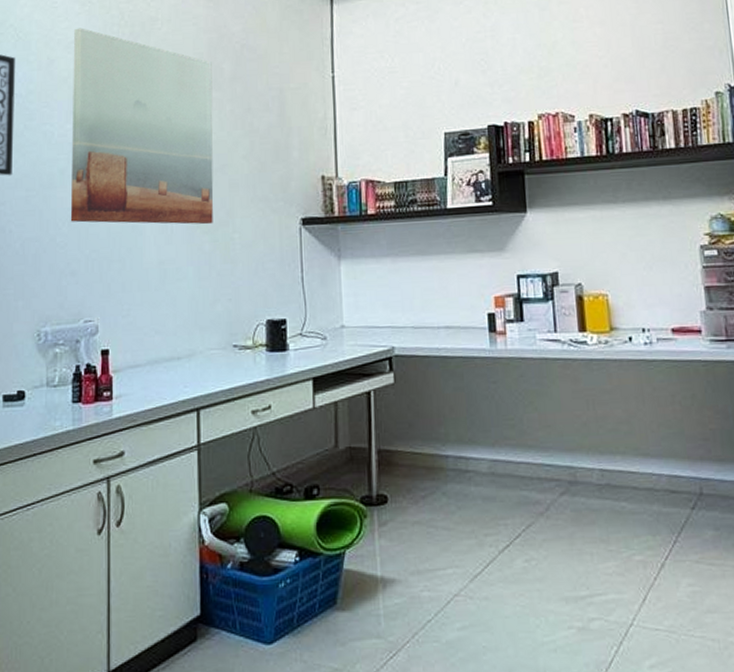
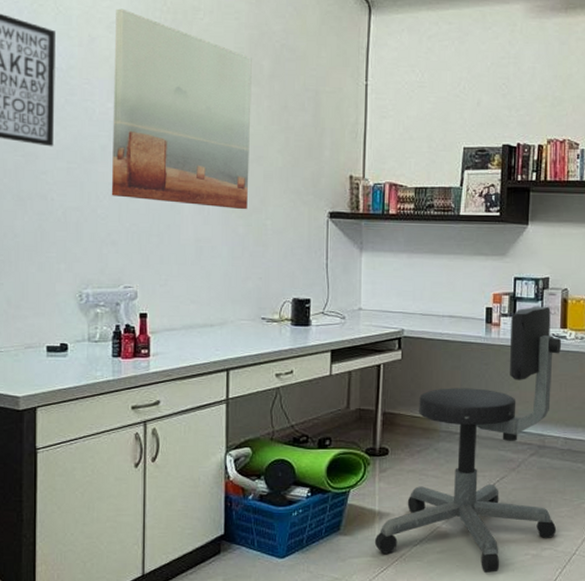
office chair: none [379,306,605,655] -> present [374,306,562,572]

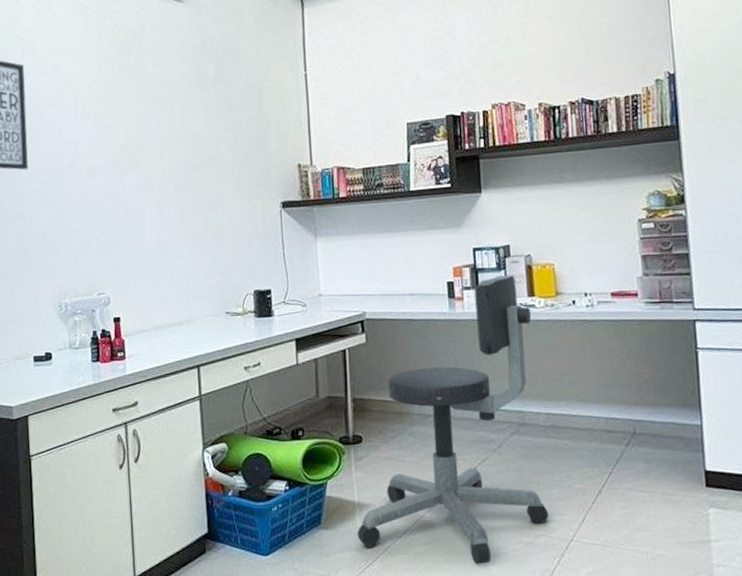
wall art: present [111,8,252,210] -> none [74,36,204,210]

